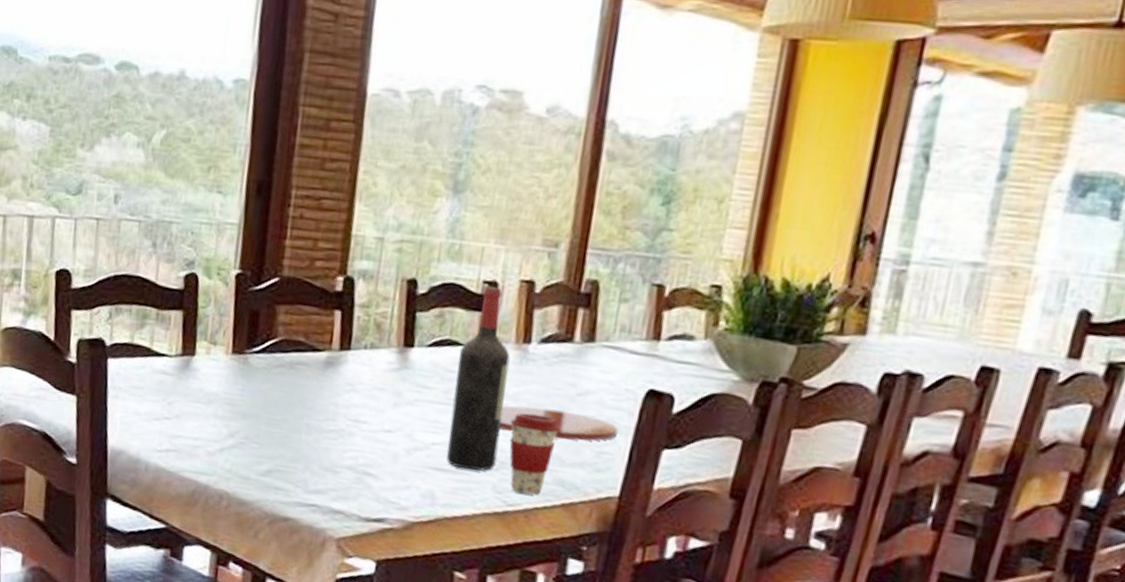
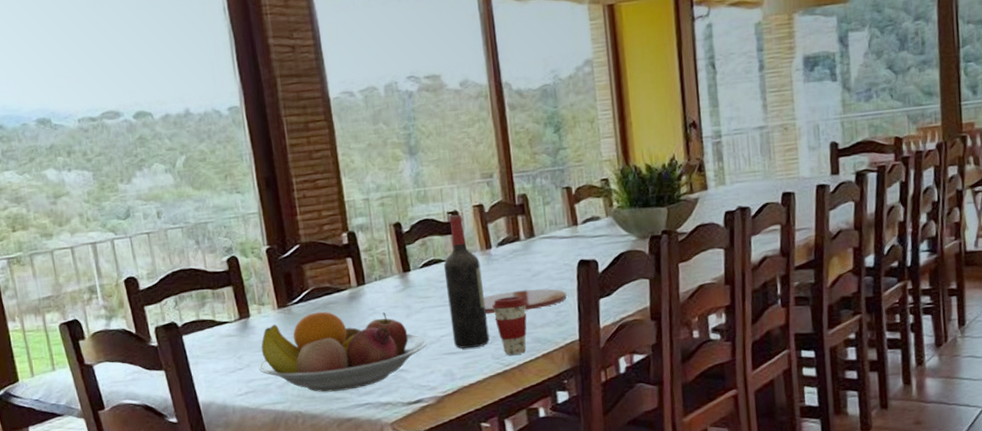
fruit bowl: none [189,370,412,483] -> present [258,311,427,392]

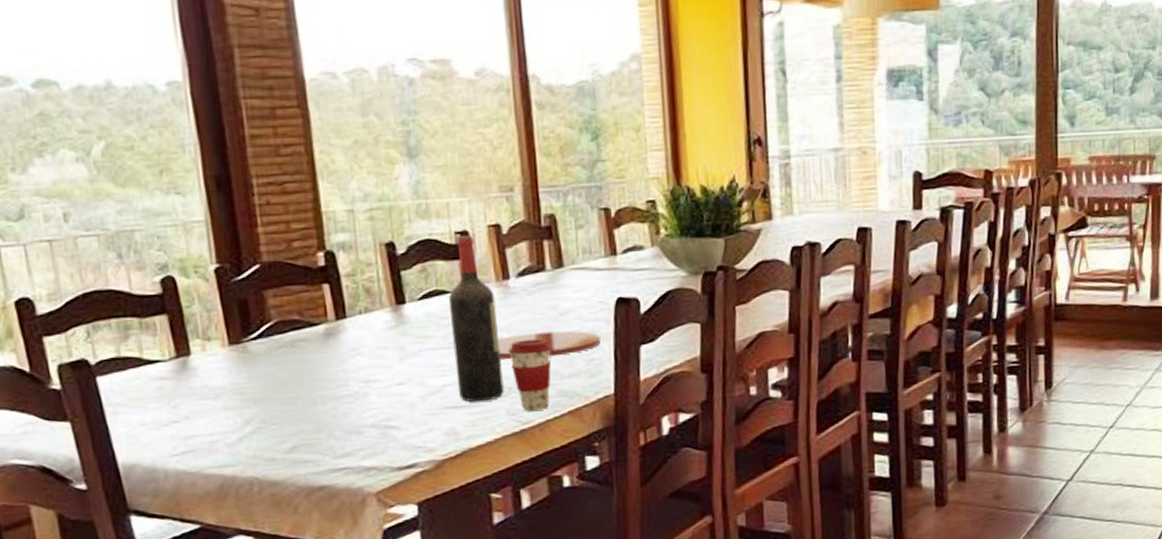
fruit bowl: present [258,311,427,392] -> none [200,350,425,453]

